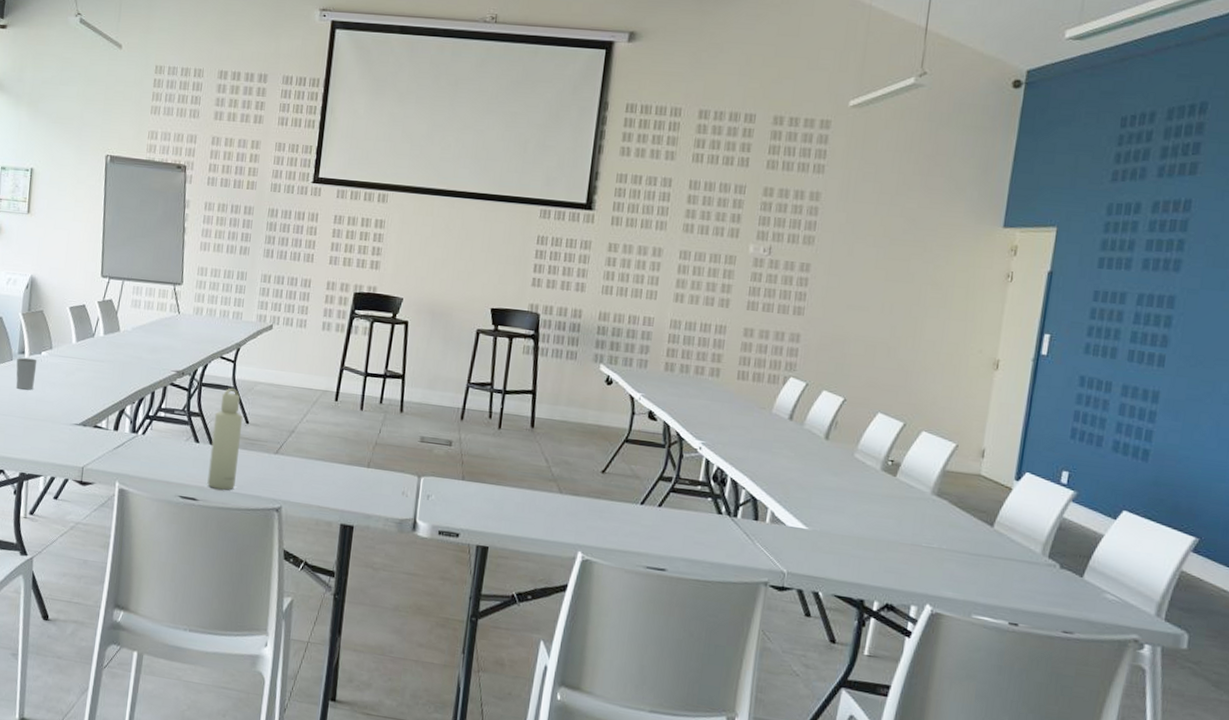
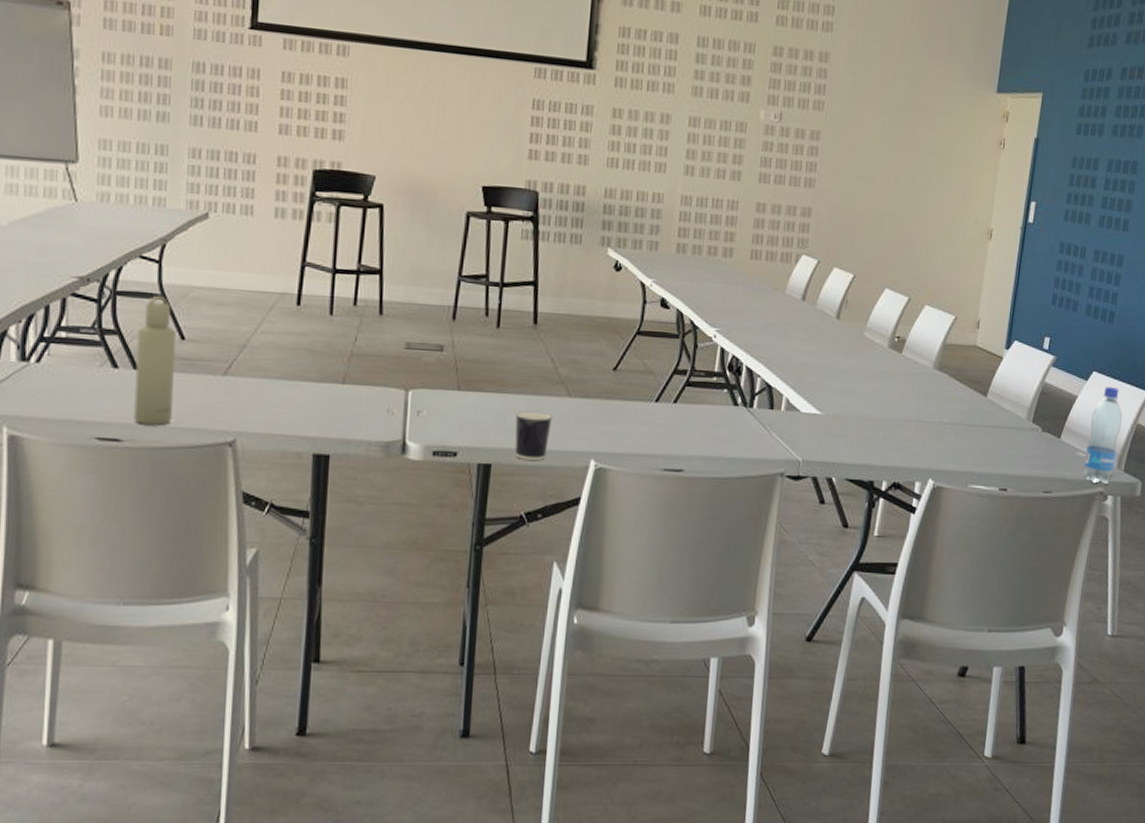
mug: none [509,502,544,548] -> present [514,410,552,461]
bottle: none [1112,528,1163,633] -> present [1083,387,1123,485]

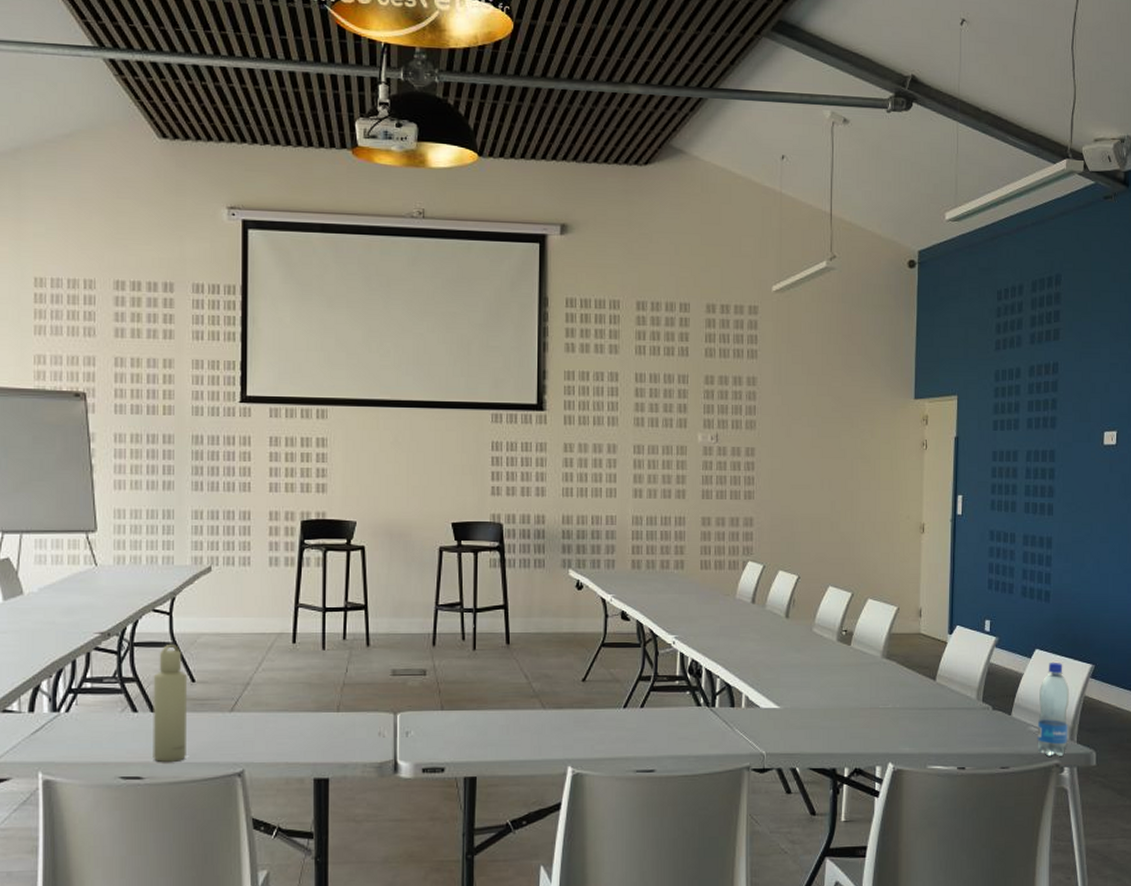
mug: present [514,410,552,461] -> none [496,724,529,772]

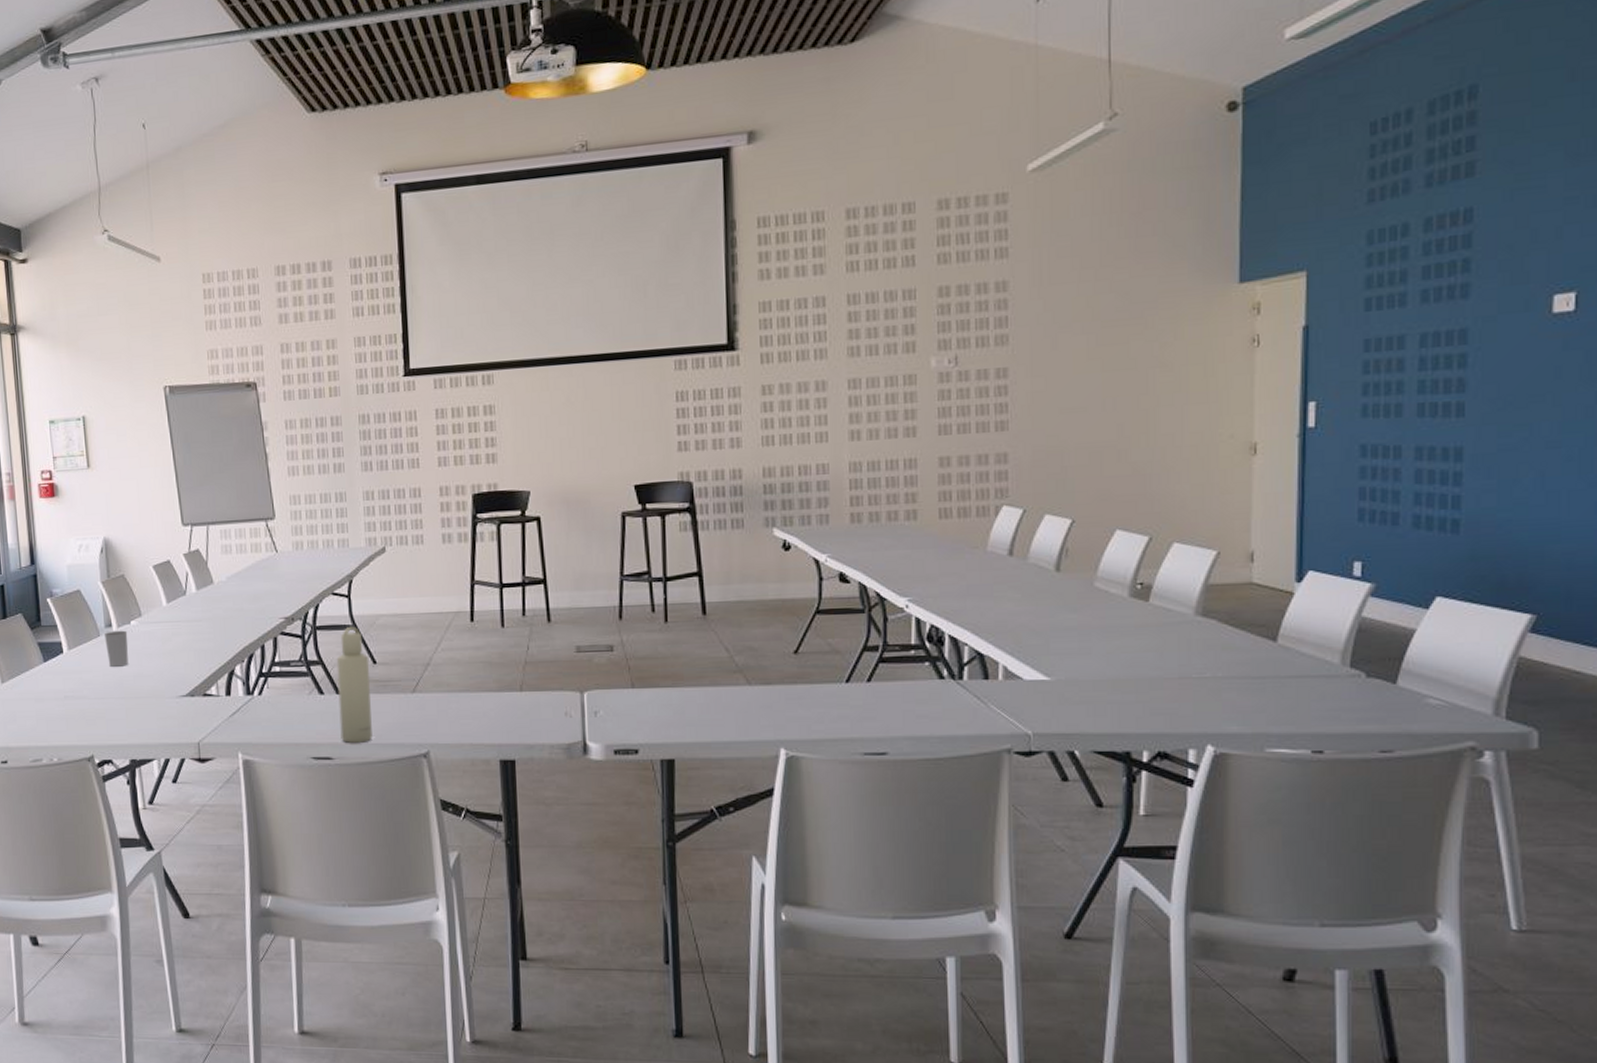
bottle: present [1037,663,1070,757] -> none [1439,614,1494,738]

